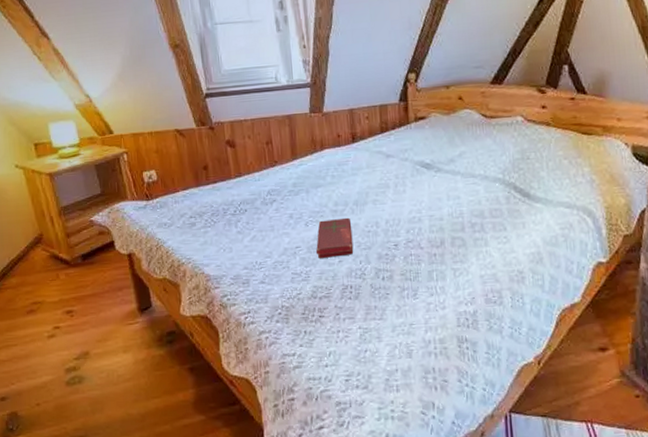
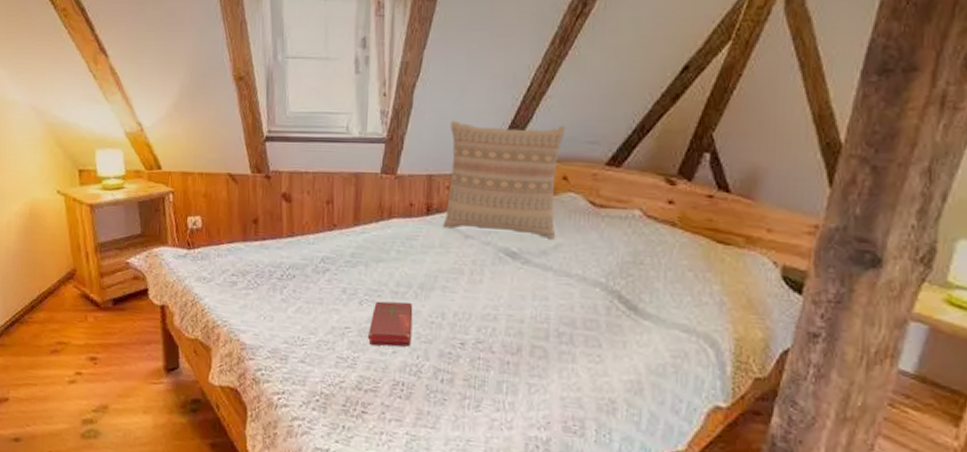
pillow: none [362,57,459,152] -> present [443,121,566,239]

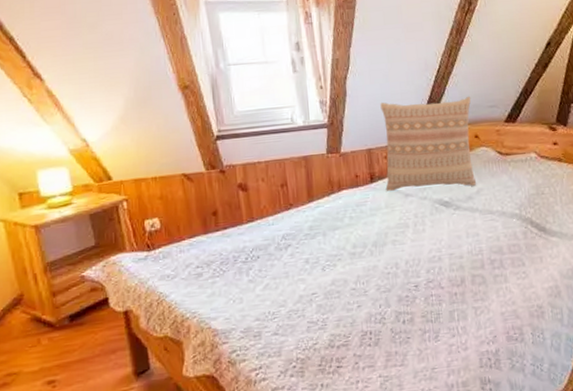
book: present [368,301,413,347] -> none [334,259,373,304]

